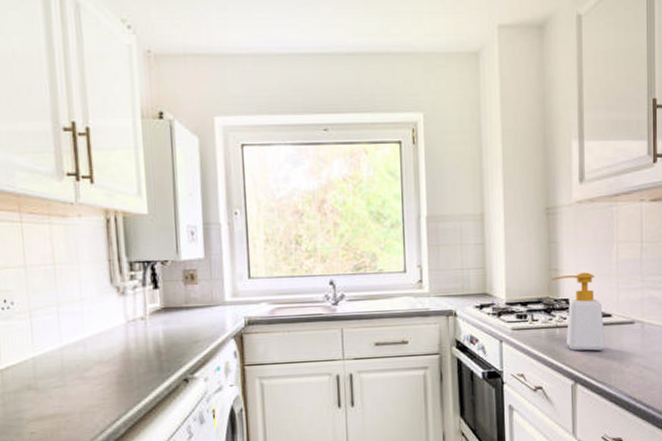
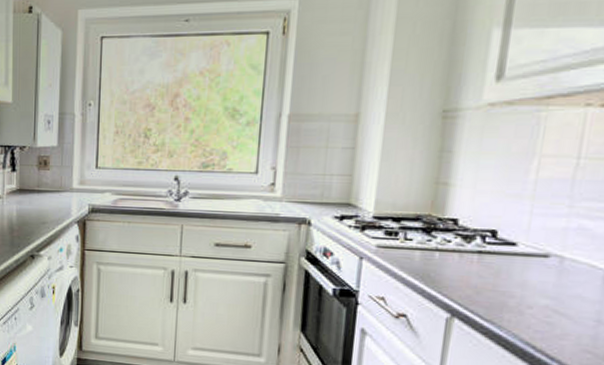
soap bottle: present [551,272,606,351] -> none [437,189,505,284]

